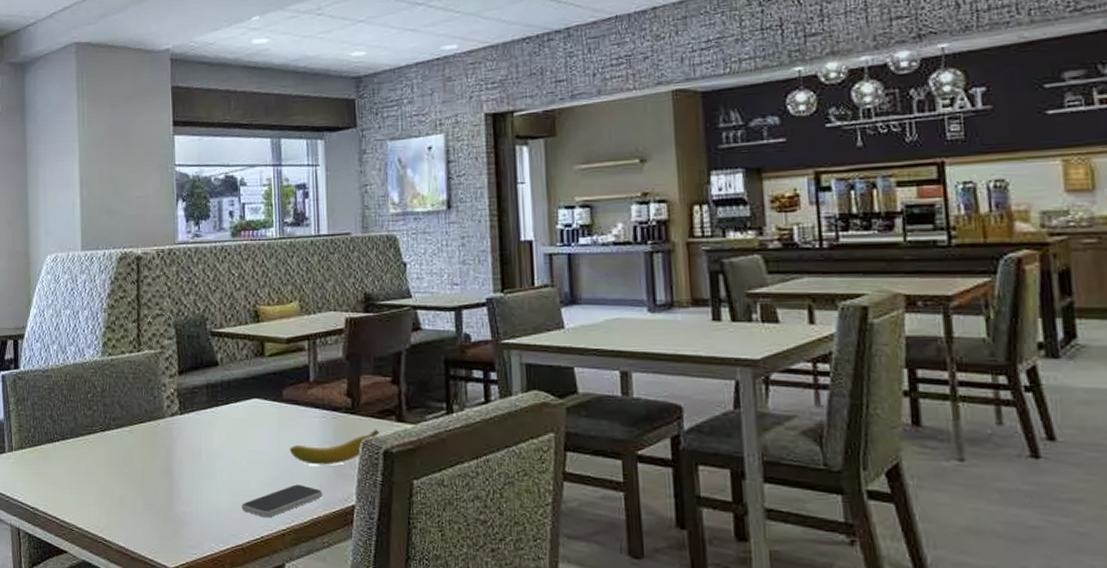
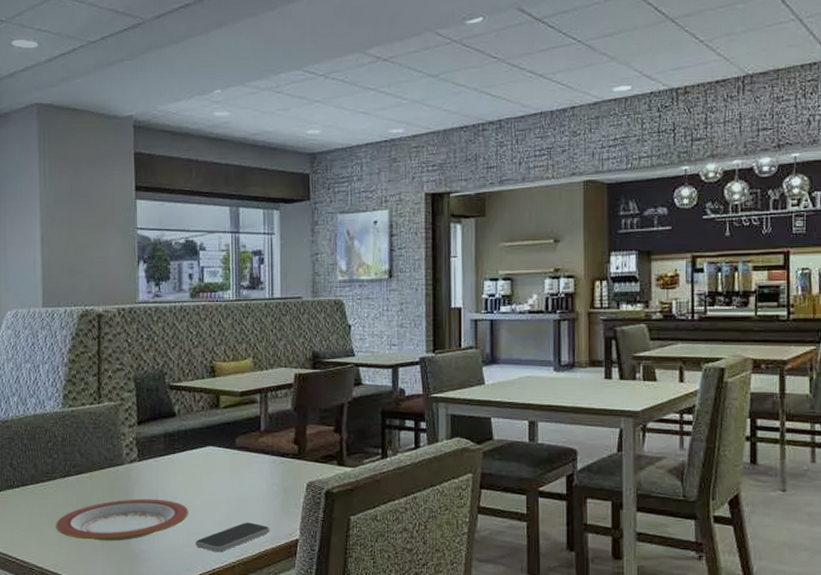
plate: none [95,455,234,502] -> present [55,498,189,541]
banana: present [289,429,379,465] -> none [240,472,322,505]

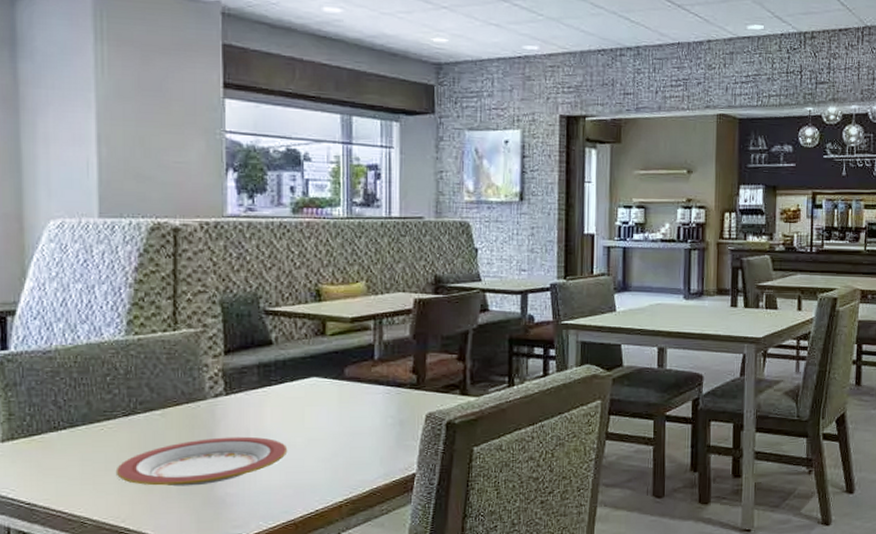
smartphone: present [195,522,270,552] -> none [295,458,383,492]

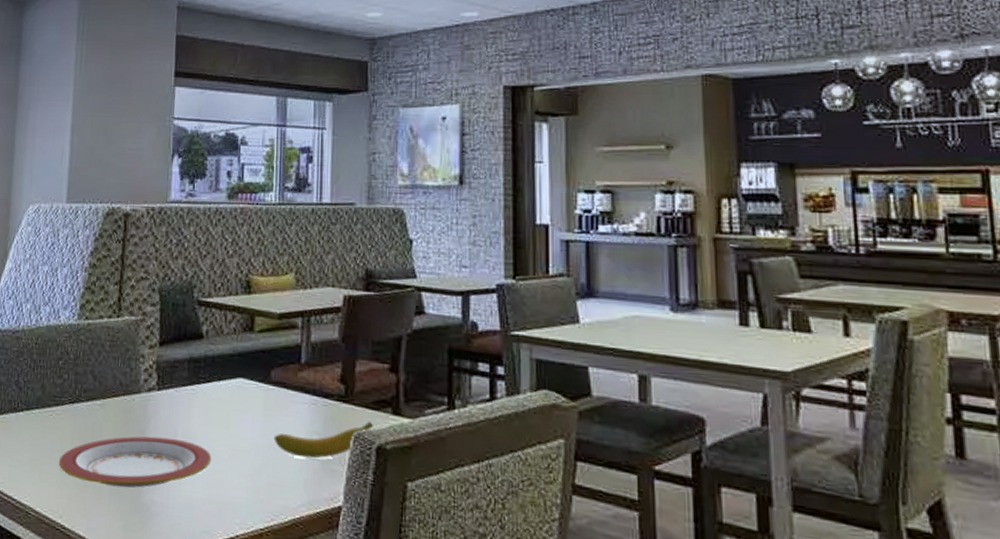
banana: none [349,402,443,439] -> present [273,421,373,459]

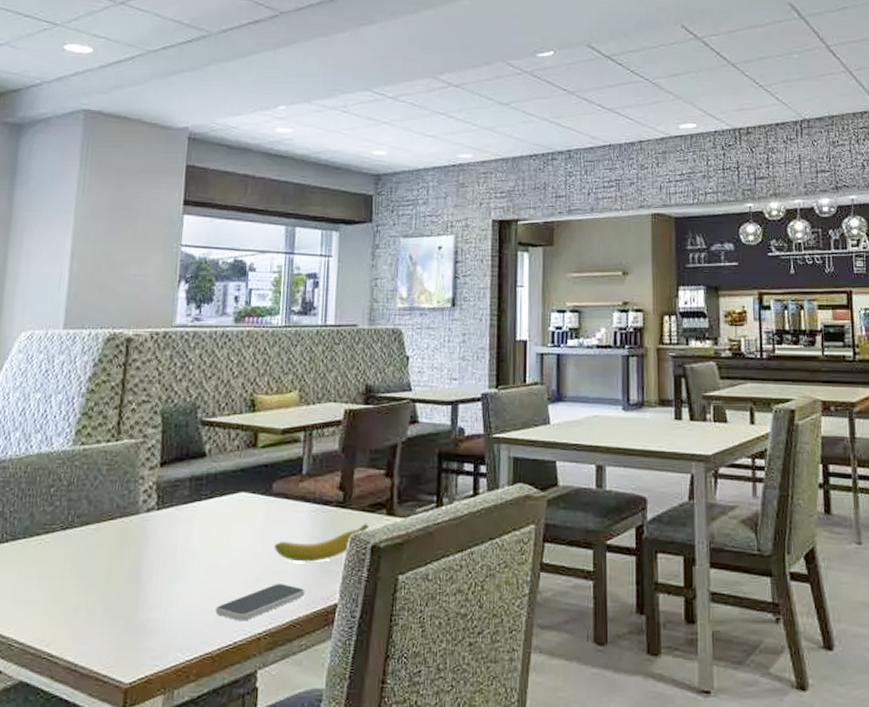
plate: present [58,436,212,488] -> none [47,555,212,609]
smartphone: none [217,478,307,515] -> present [215,584,305,621]

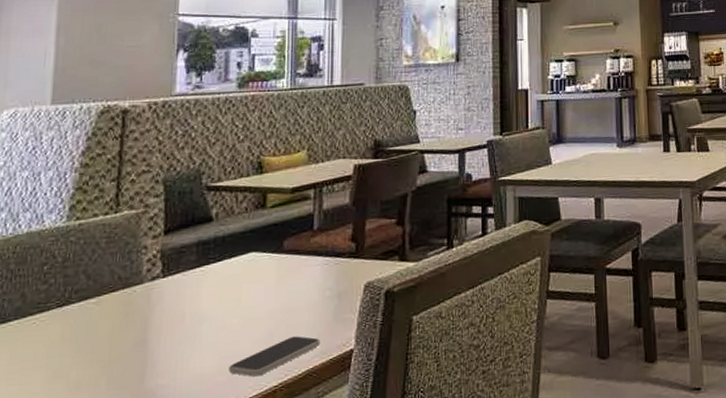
banana: present [274,523,369,562] -> none [287,270,382,314]

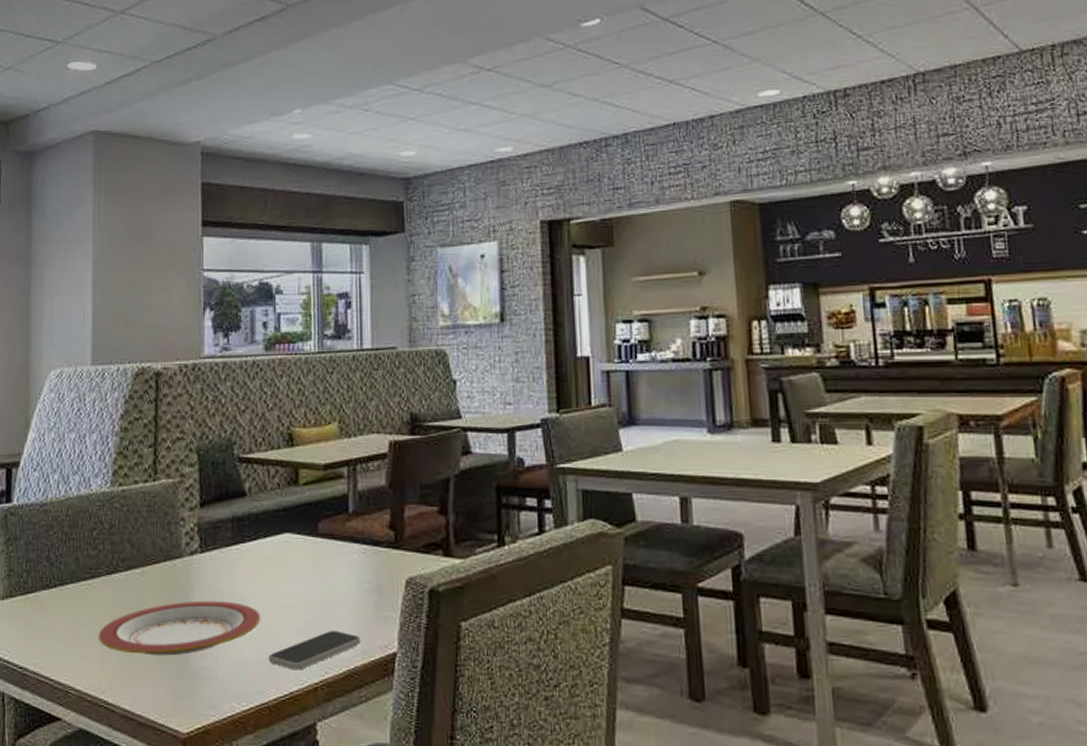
plate: none [44,320,223,382] -> present [98,600,261,656]

